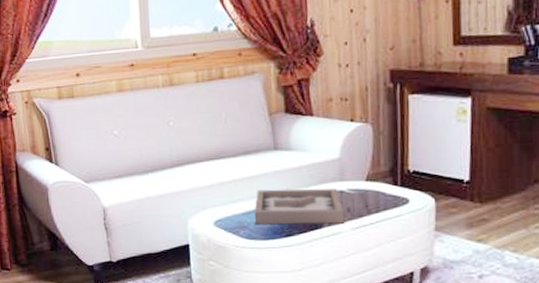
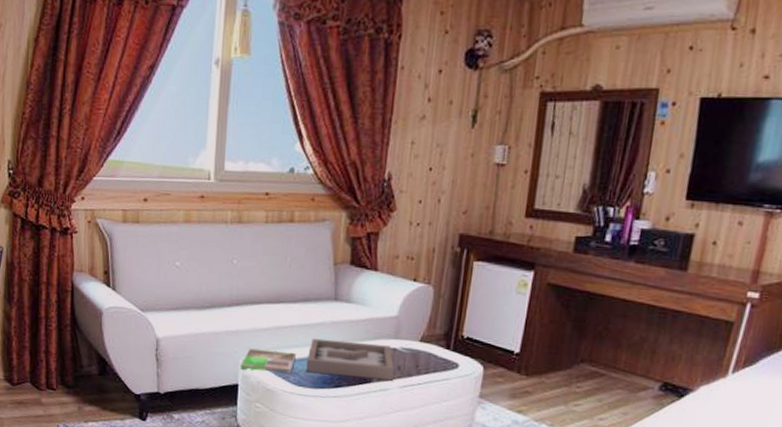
magazine: none [188,206,243,229] -> present [240,348,296,374]

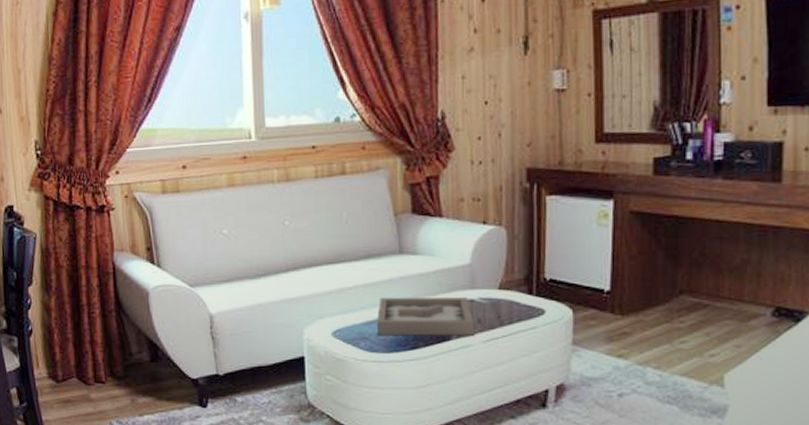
magazine: present [240,348,296,374] -> none [304,315,364,340]

